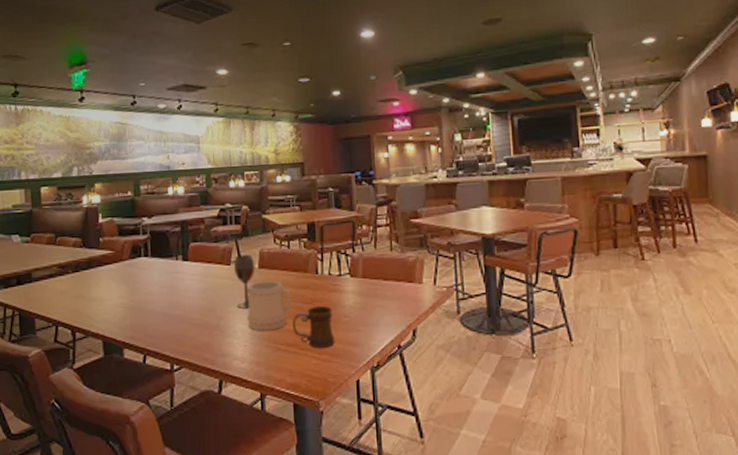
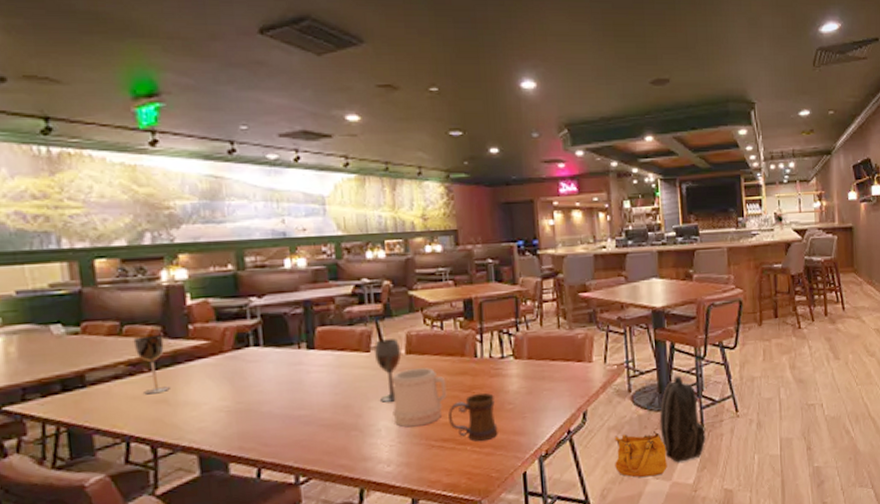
wine glass: none [63,245,86,291] -> present [133,335,170,395]
handbag: none [443,353,496,397] -> present [614,431,667,478]
backpack: none [488,301,537,386] -> present [659,375,706,463]

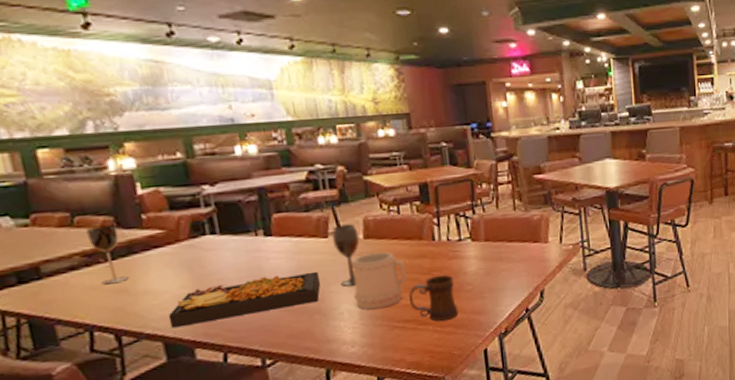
food platter: none [205,386,360,441] -> present [168,271,321,329]
handbag: present [614,431,667,478] -> none [571,307,622,351]
backpack: present [659,375,706,463] -> none [614,253,659,336]

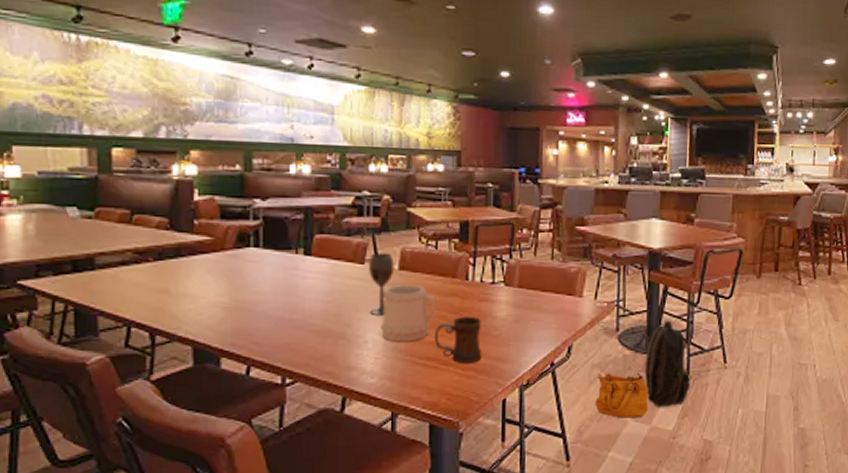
wine glass: present [85,226,129,285] -> none [141,227,172,283]
food platter: present [168,271,321,329] -> none [202,295,351,334]
handbag: none [571,307,622,351] -> present [595,373,649,418]
backpack: none [614,253,659,336] -> present [644,320,691,407]

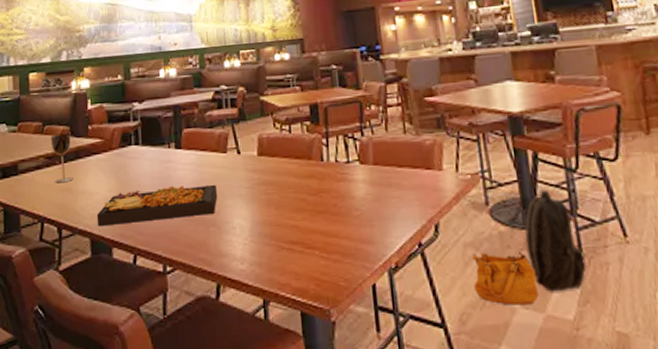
wine glass: none [141,227,172,283] -> present [50,134,73,183]
food platter: none [202,295,351,334] -> present [96,184,218,227]
wine glass: present [368,253,395,315] -> none [230,141,254,201]
beer mug: present [381,285,436,342] -> none [245,169,296,227]
beer mug: present [435,316,482,363] -> none [297,197,346,246]

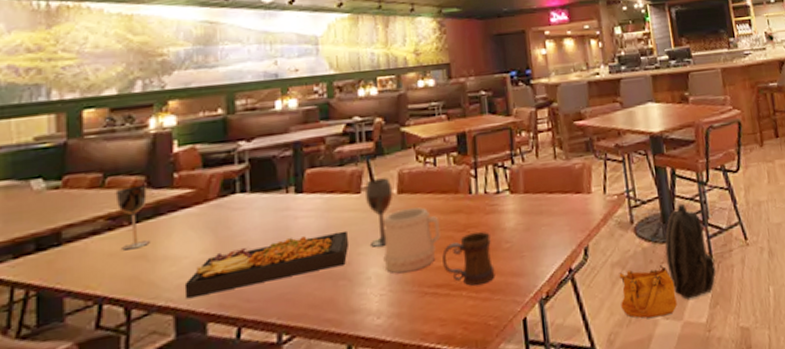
wine glass: none [230,141,254,201] -> present [364,177,394,247]
beer mug: none [245,169,296,227] -> present [382,207,441,274]
beer mug: none [297,197,346,246] -> present [442,231,495,286]

